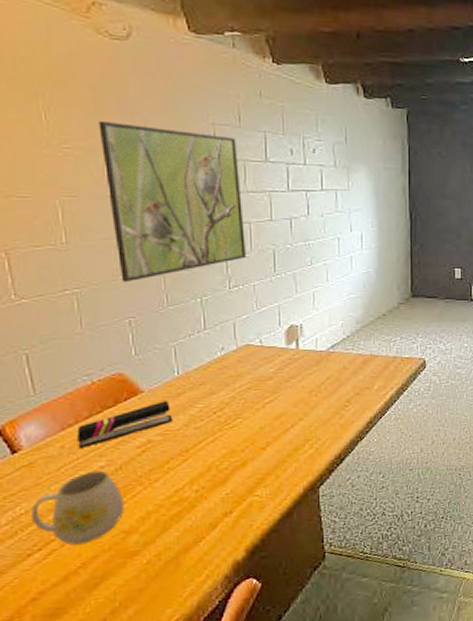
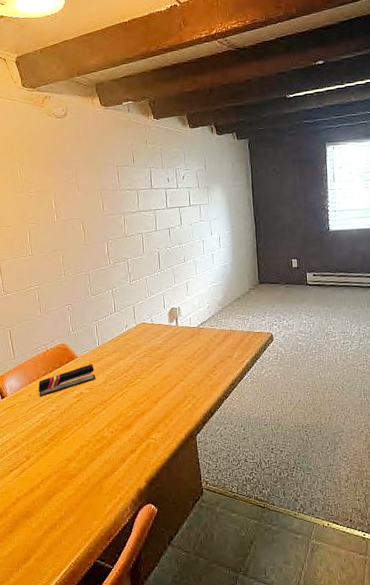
mug: present [30,470,125,545] -> none [12,413,67,466]
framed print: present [98,120,246,283] -> none [49,172,140,280]

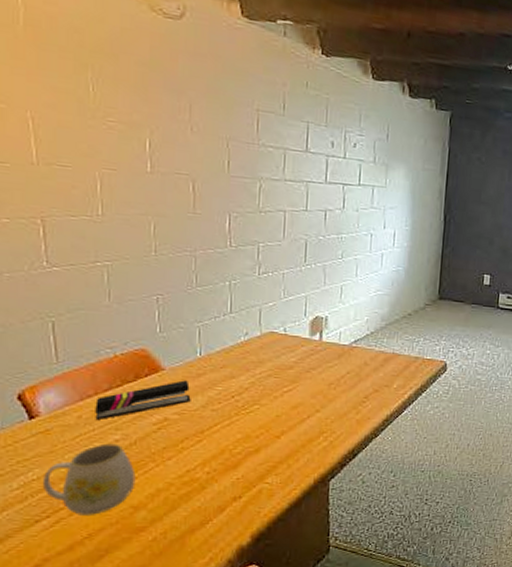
mug: none [12,413,67,466] -> present [42,443,136,515]

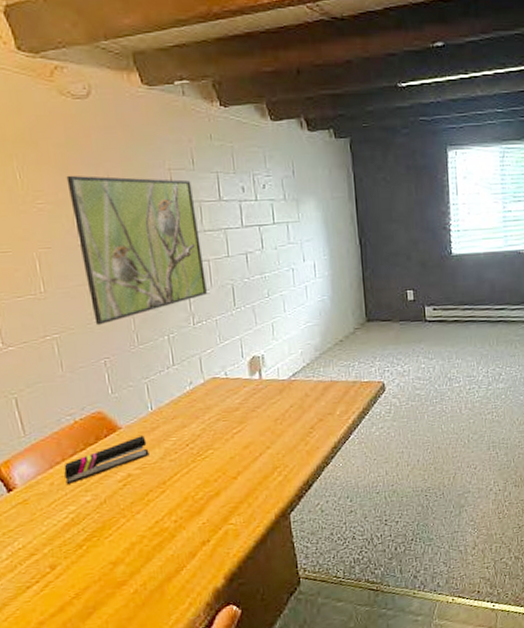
mug: present [42,443,136,515] -> none [27,504,111,577]
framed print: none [144,97,279,260] -> present [66,175,207,326]

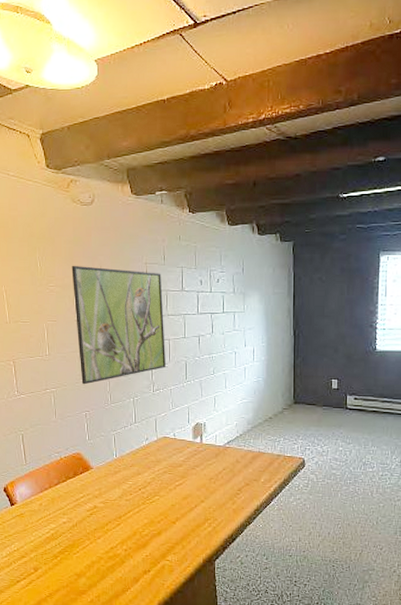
stapler: present [64,435,150,485] -> none [50,476,111,508]

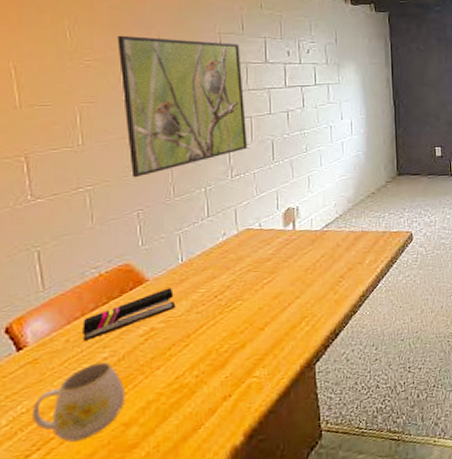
mug: none [20,525,78,579] -> present [31,361,126,443]
stapler: none [50,476,111,508] -> present [82,288,176,342]

